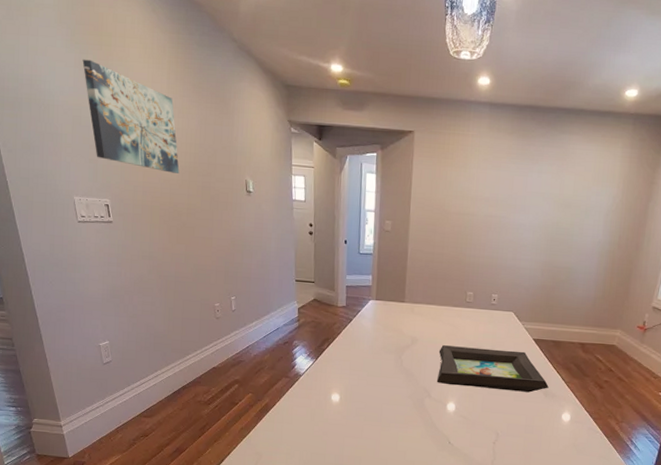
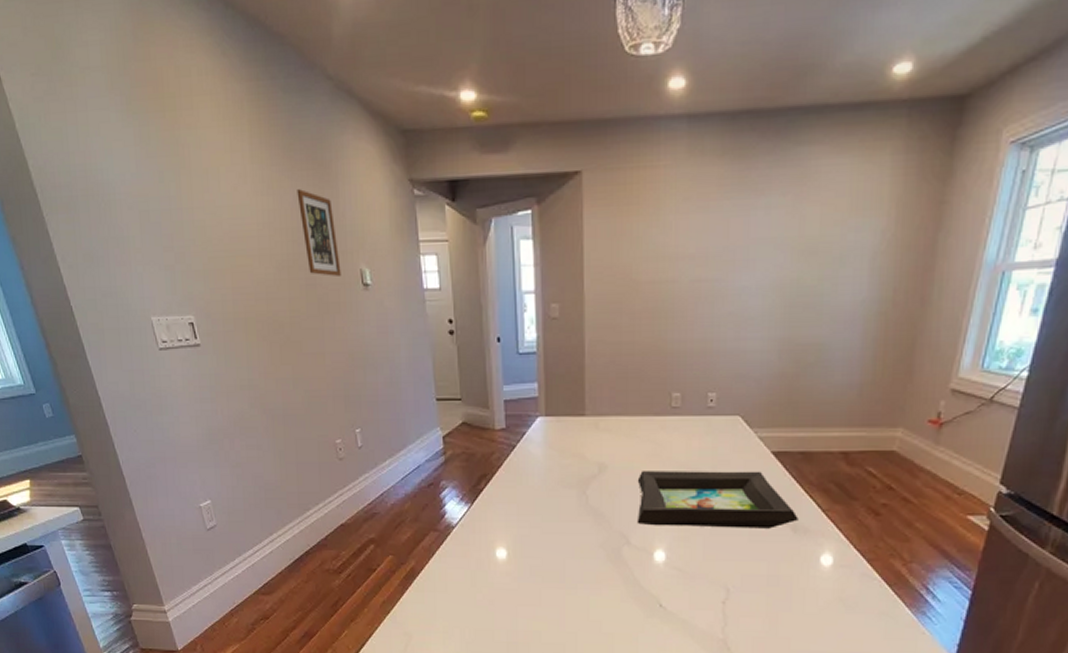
wall art: present [82,59,180,173] -> none [143,133,276,272]
picture frame: none [201,116,231,183] -> present [297,189,341,276]

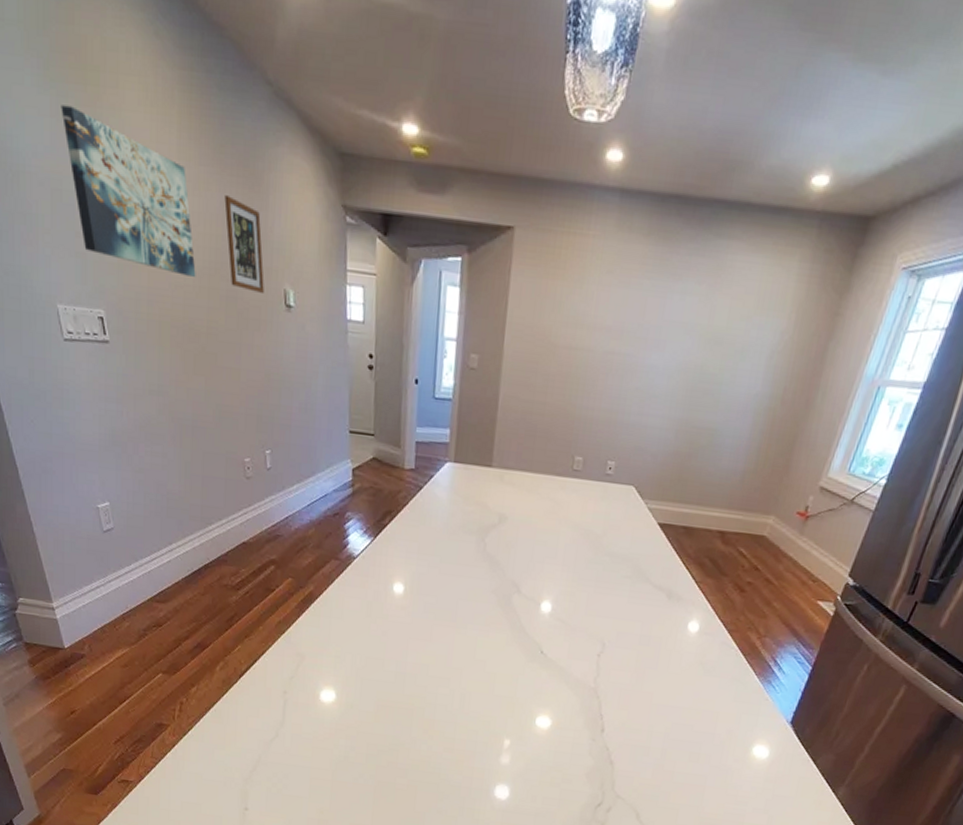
wall art: none [143,133,276,272] -> present [61,104,196,277]
picture frame: present [637,471,798,529] -> none [528,526,674,593]

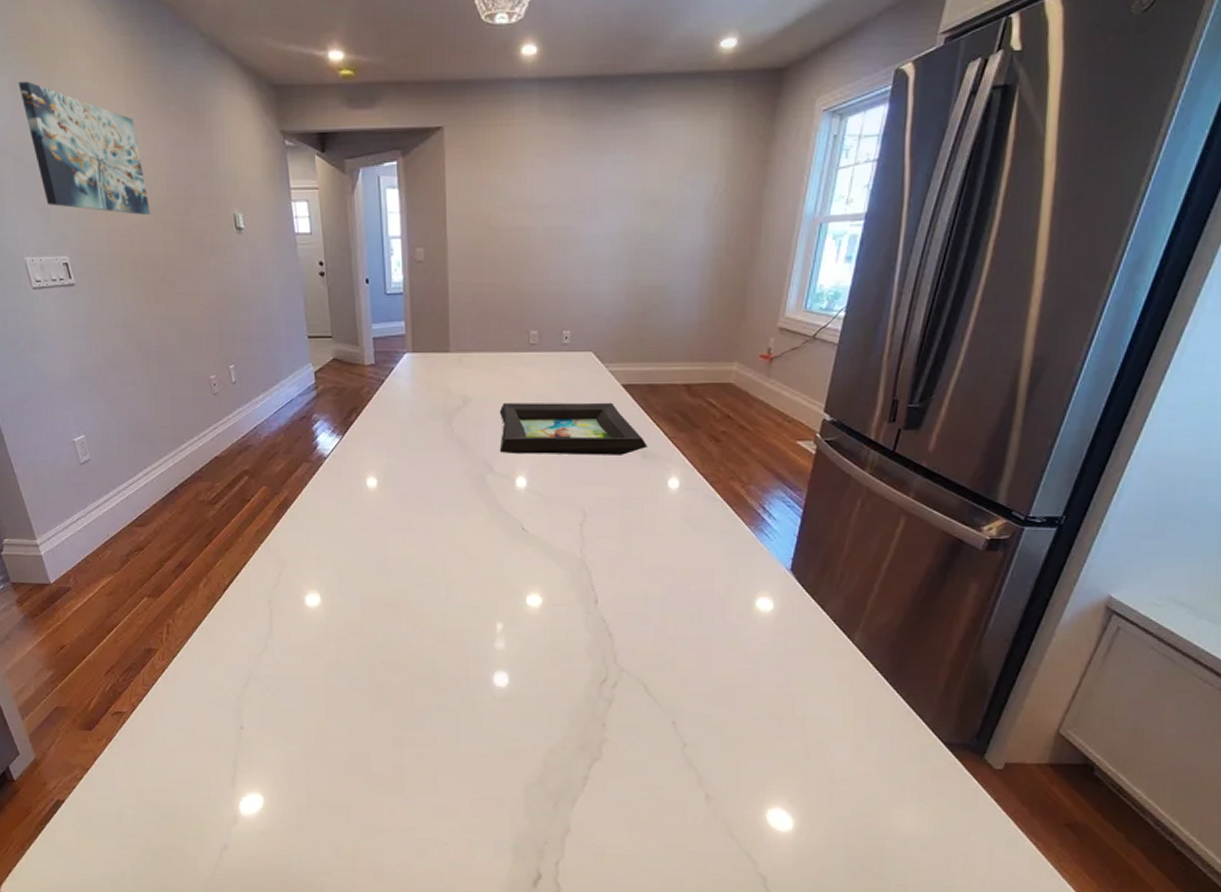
picture frame: present [224,195,264,293] -> none [171,138,215,220]
picture frame: none [528,526,674,593] -> present [499,402,647,455]

